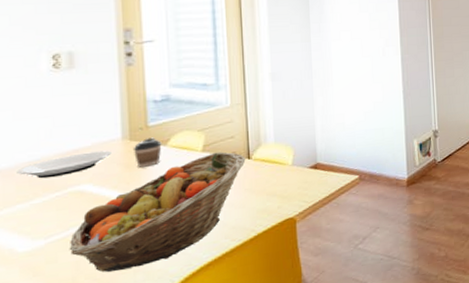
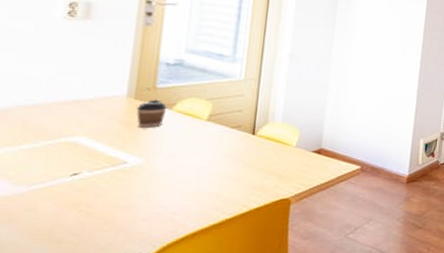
plate: present [17,150,112,178] -> none [10,104,114,125]
fruit basket: present [69,152,246,272] -> none [51,123,250,228]

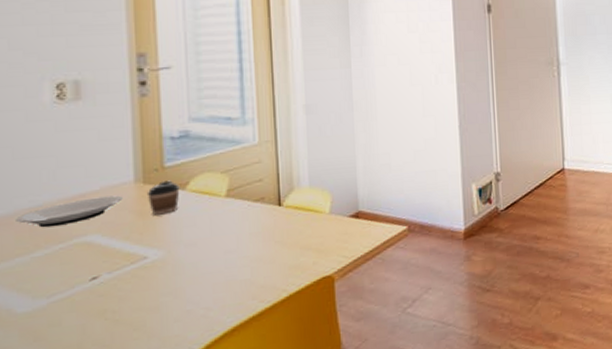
plate: none [10,104,114,125] -> present [16,195,123,228]

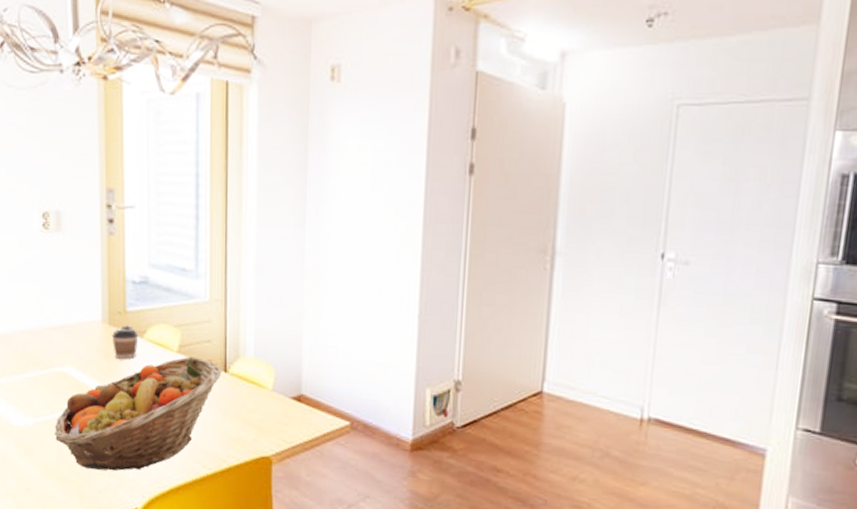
plate: present [16,195,123,228] -> none [13,330,92,353]
fruit basket: none [74,197,276,338] -> present [54,356,222,471]

